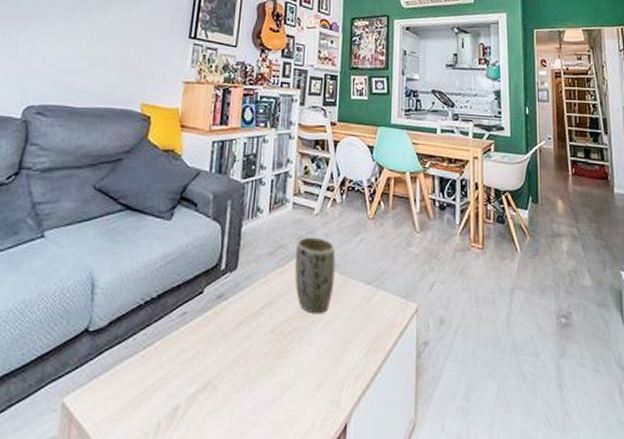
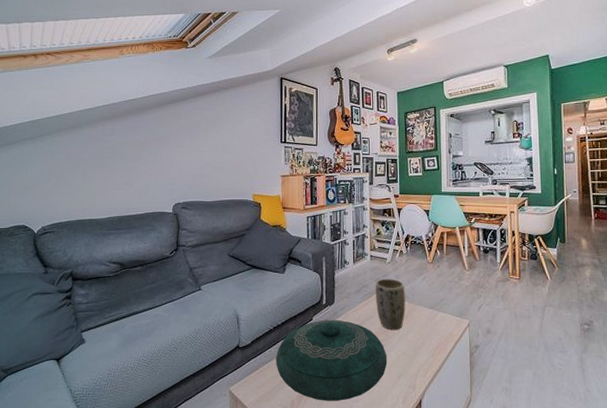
decorative bowl: none [140,293,304,424] -> present [276,319,387,401]

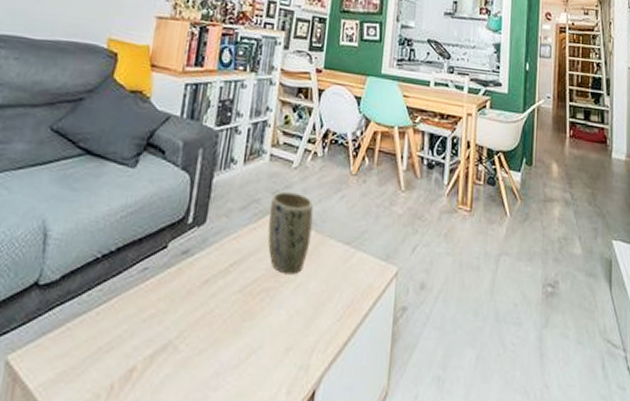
decorative bowl: present [276,319,387,401] -> none [94,248,274,387]

